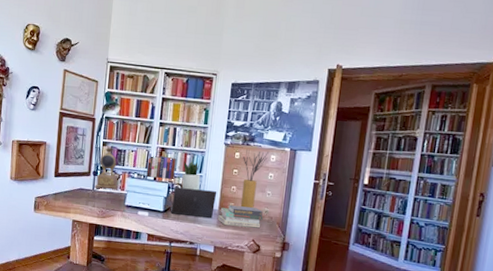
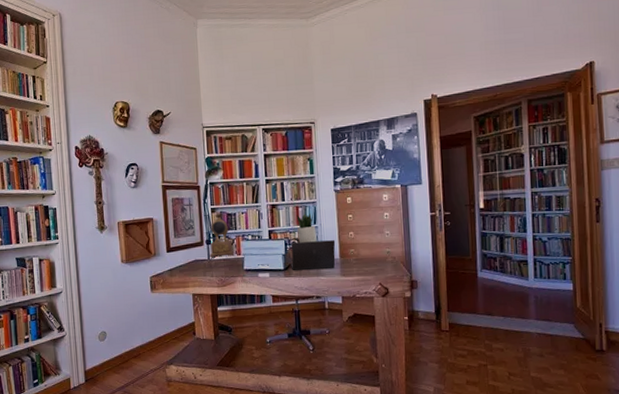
books: present [146,155,176,180] -> none [260,213,290,237]
books: present [218,205,263,229] -> none [341,250,386,273]
vase: present [240,149,270,209] -> none [355,190,381,252]

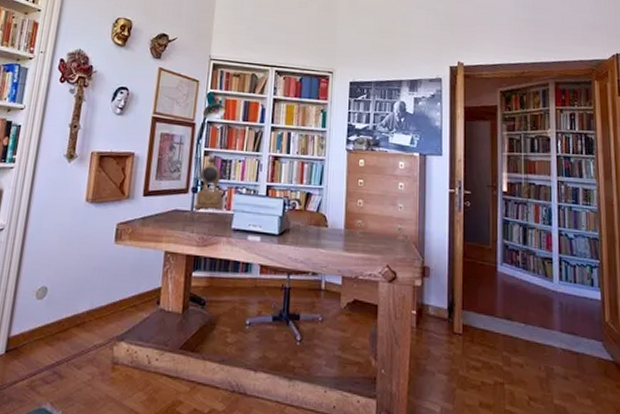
laptop: present [290,240,336,271] -> none [287,203,342,241]
planter: present [296,213,318,243] -> none [299,171,322,207]

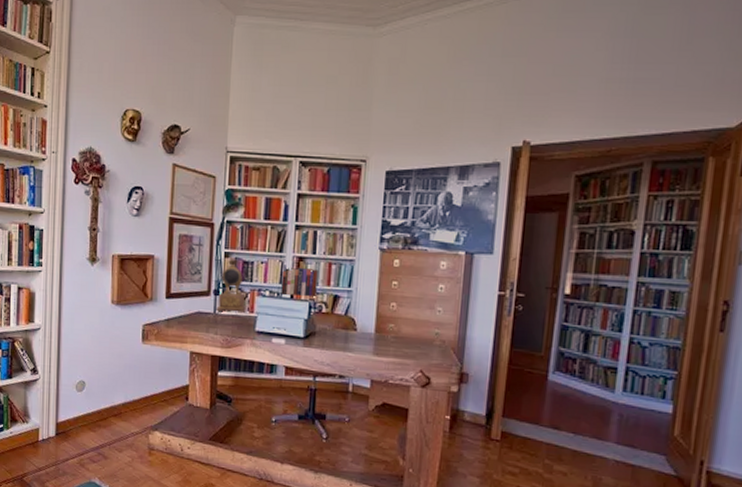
books: none [257,165,292,195] -> present [281,267,318,298]

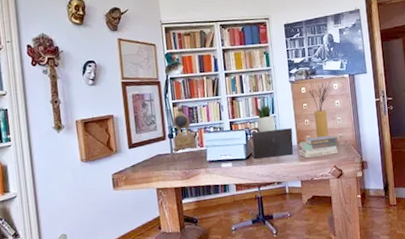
books: present [281,267,318,298] -> none [221,104,250,128]
laptop: none [312,306,372,345] -> present [252,128,294,160]
planter: none [326,272,351,310] -> present [255,103,277,133]
books: none [374,327,433,356] -> present [298,135,339,158]
vase: none [402,254,439,331] -> present [309,80,331,138]

